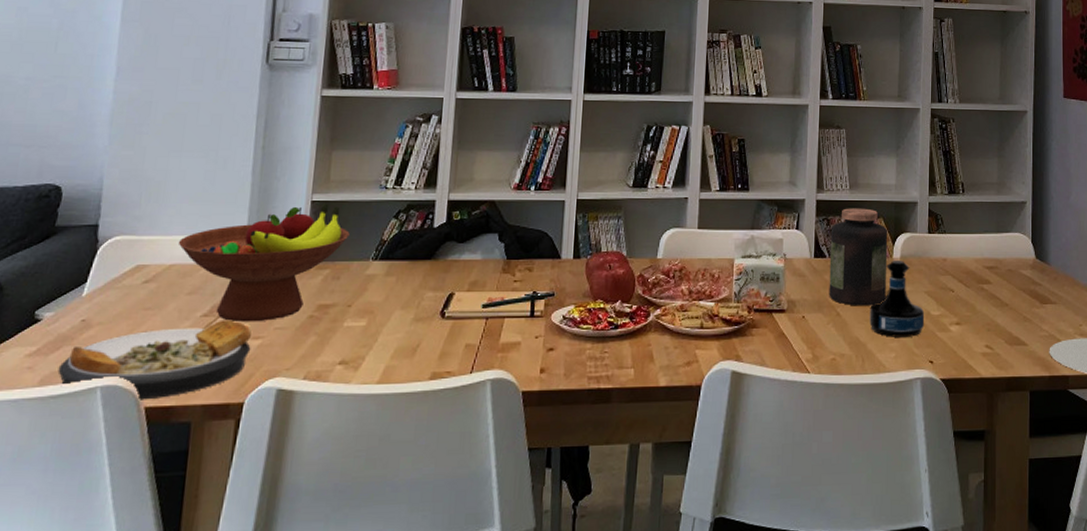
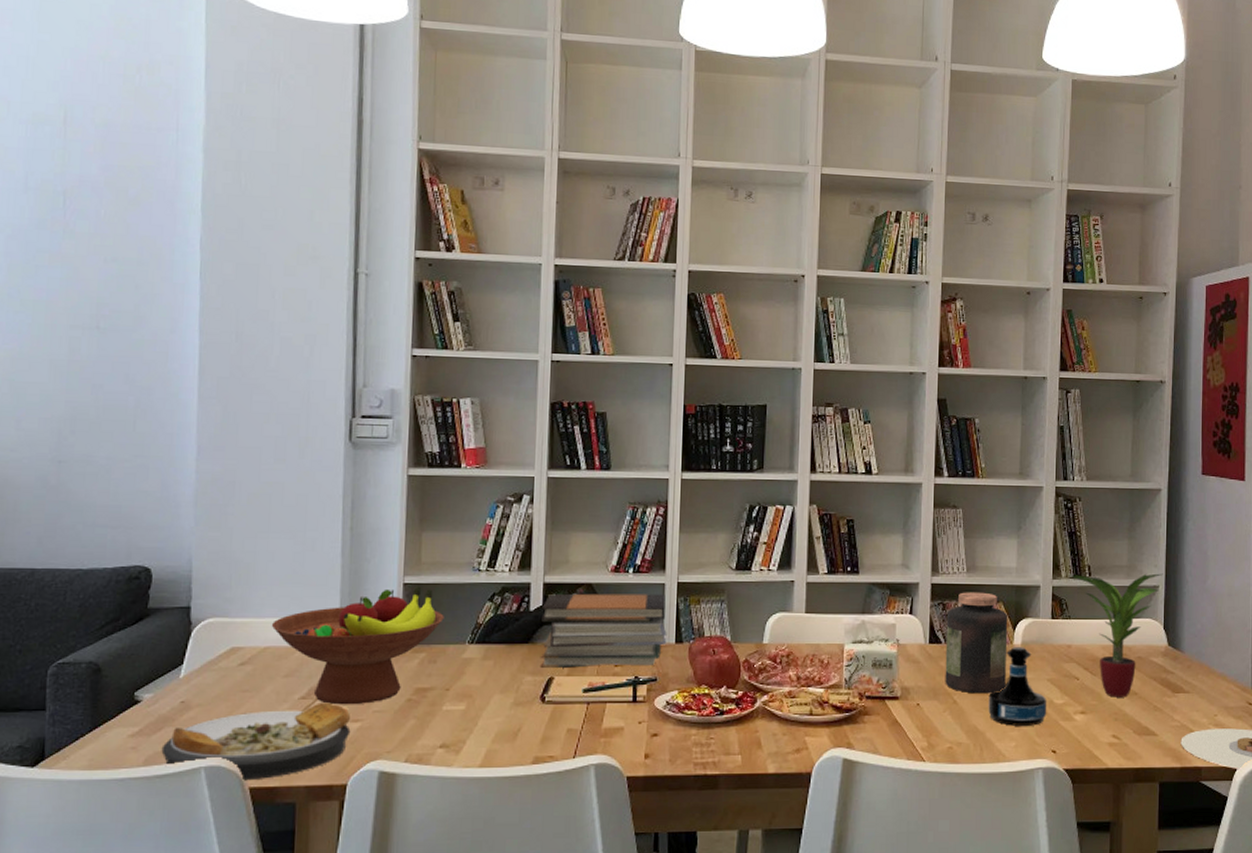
book stack: none [441,210,566,284] -> present [540,593,667,668]
potted plant: none [944,190,1030,309] -> present [1069,573,1163,697]

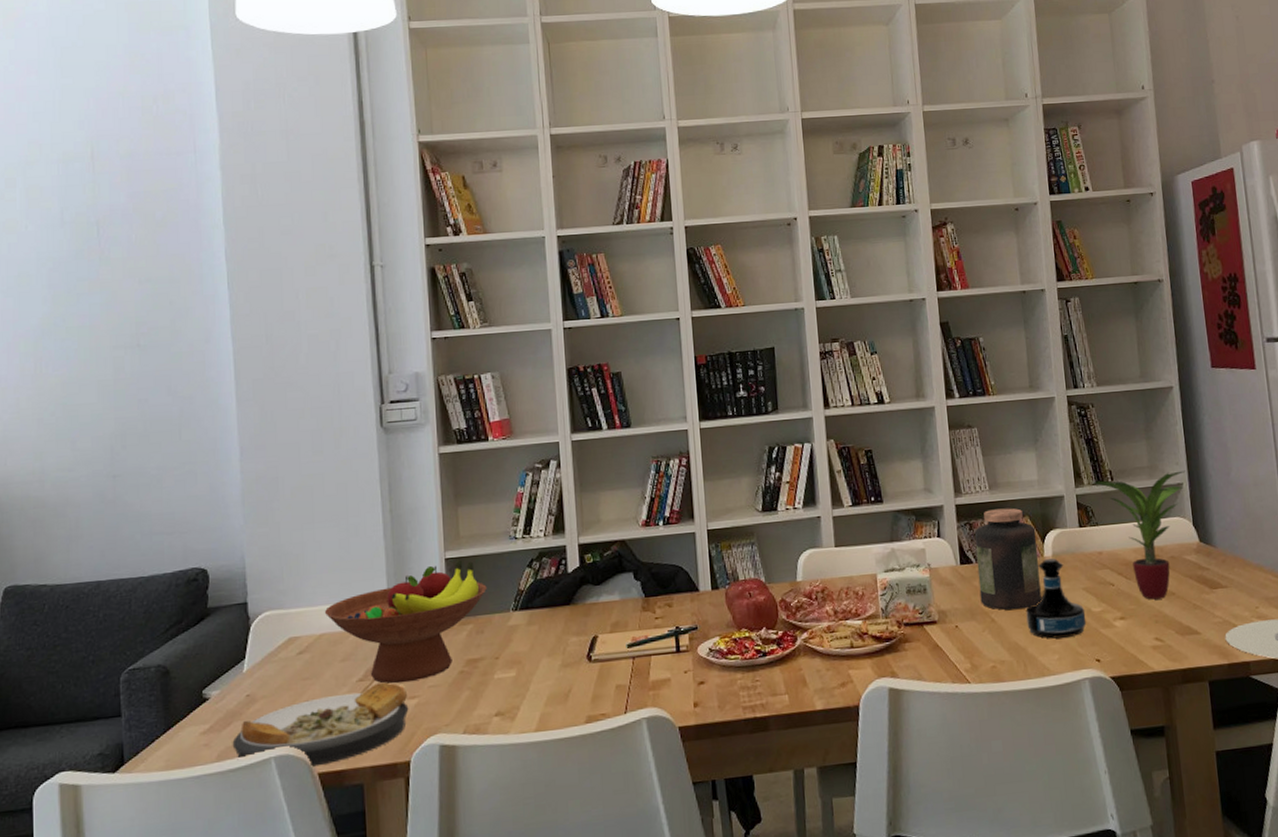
book stack: present [540,593,667,668] -> none [579,543,703,628]

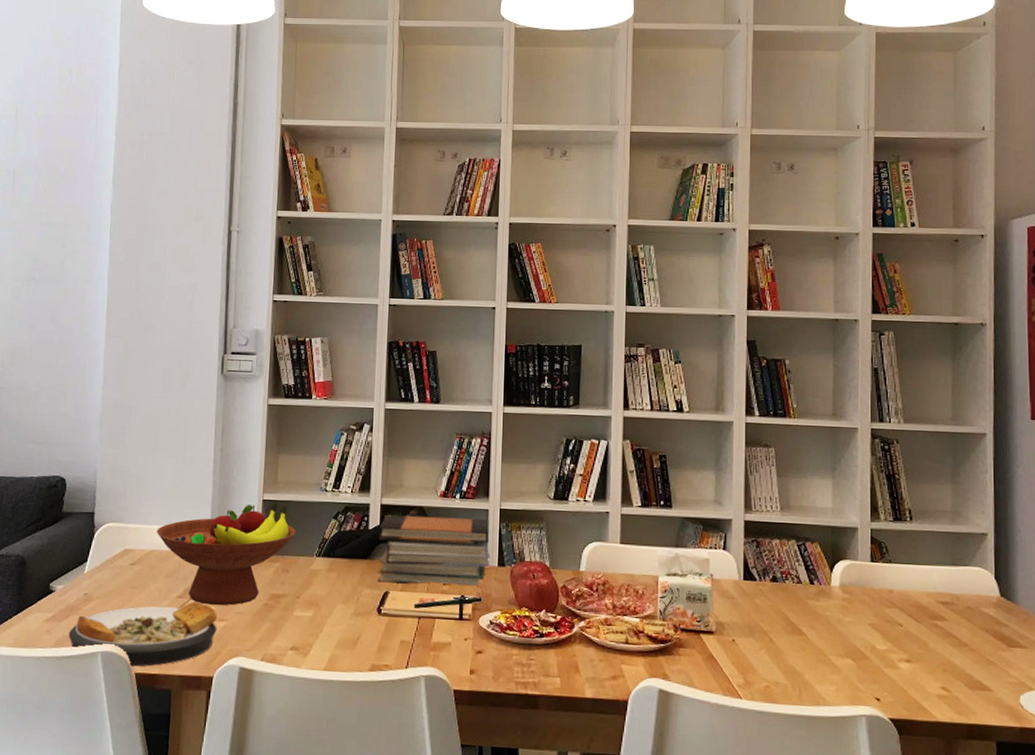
book stack: none [579,543,703,628] -> present [377,515,490,586]
jar: present [974,508,1042,611] -> none [760,530,825,635]
tequila bottle: present [1026,558,1087,639] -> none [806,588,869,671]
potted plant: present [1091,470,1186,600] -> none [888,518,992,648]

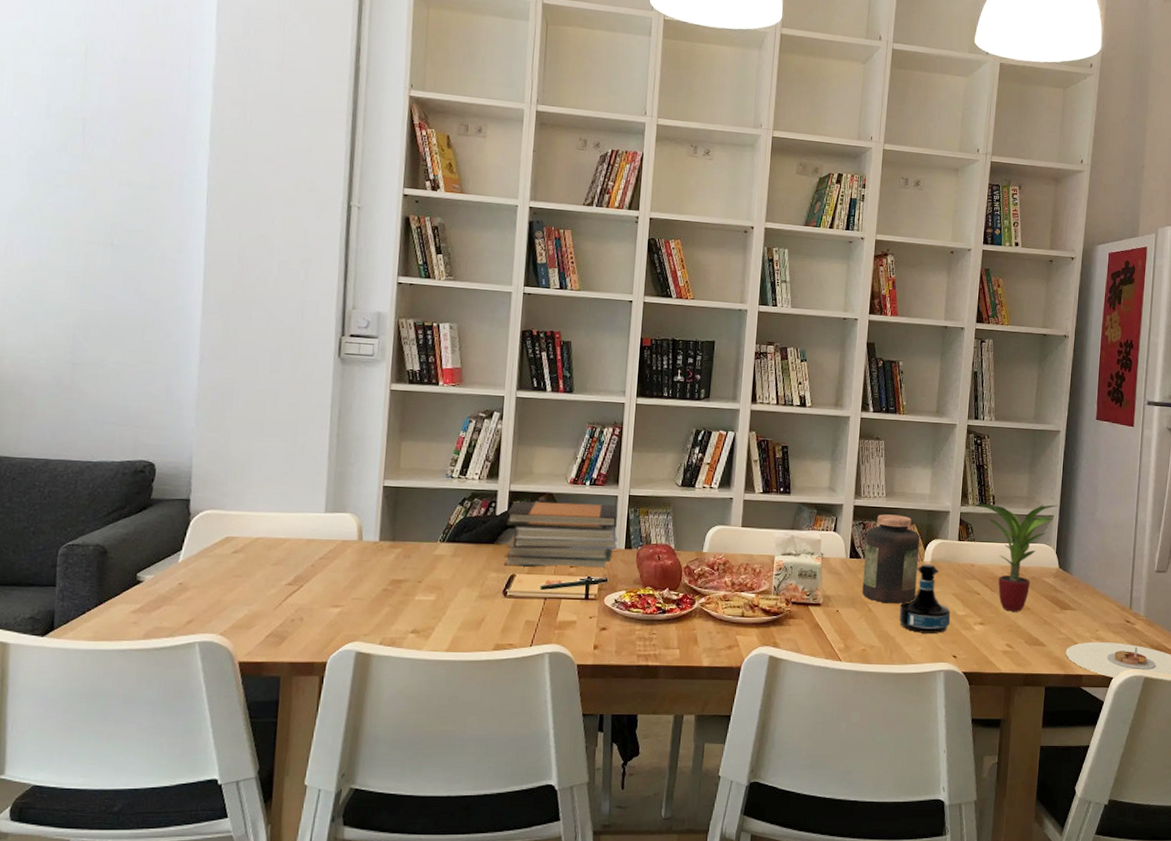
plate: present [68,602,217,667] -> none [160,589,332,656]
fruit bowl: present [156,501,296,606] -> none [262,488,419,592]
jar: none [760,530,825,635] -> present [862,514,920,604]
tequila bottle: none [806,588,869,671] -> present [899,564,951,634]
potted plant: none [888,518,992,648] -> present [975,503,1058,612]

